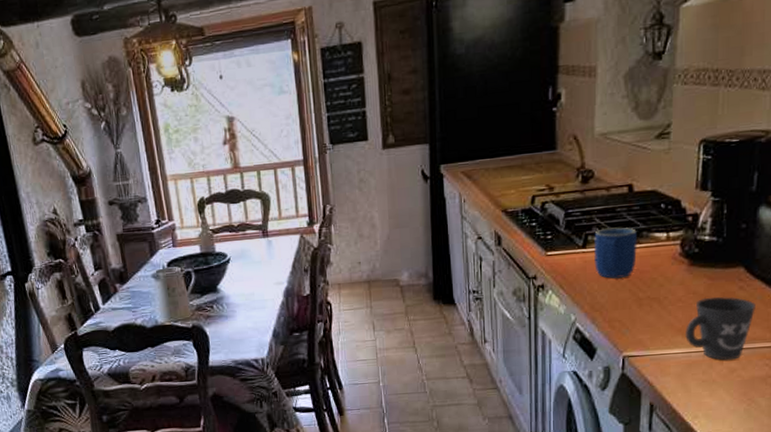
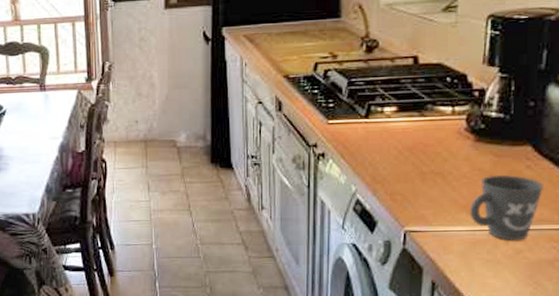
mug: present [593,227,638,279] -> none [376,99,423,151]

